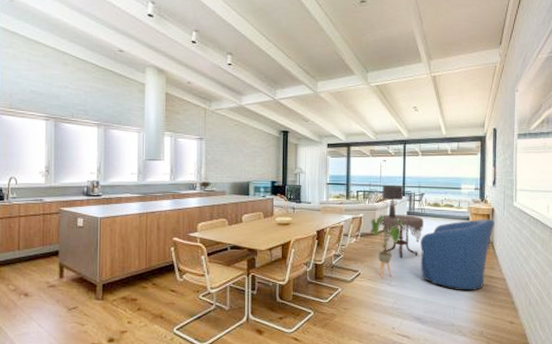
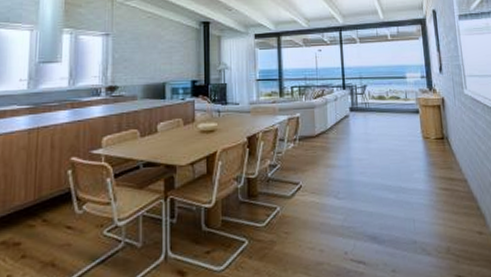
house plant: present [371,214,408,278] -> none [309,112,353,190]
side table: present [379,215,423,259] -> none [319,111,369,164]
lamp: present [382,186,404,218] -> none [319,78,344,116]
armchair: present [420,219,495,291] -> none [368,110,447,199]

